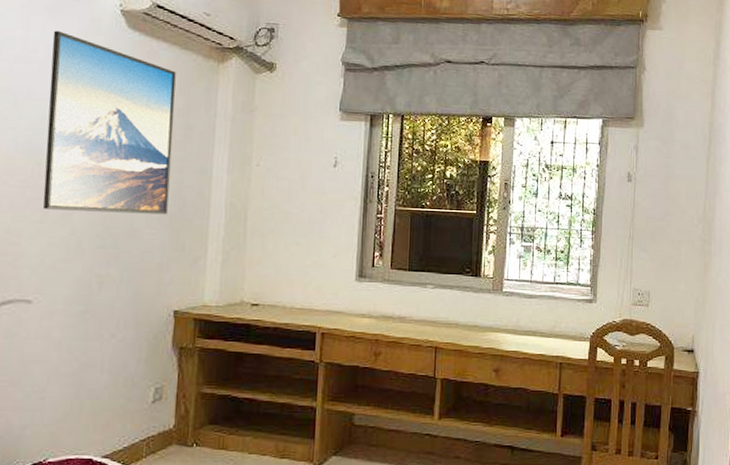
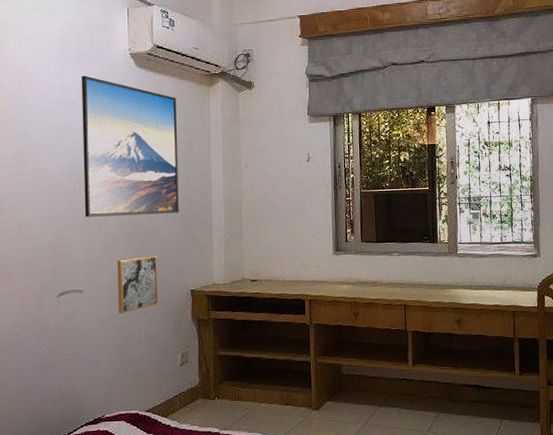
wall art: none [77,264,134,334] -> present [118,255,158,314]

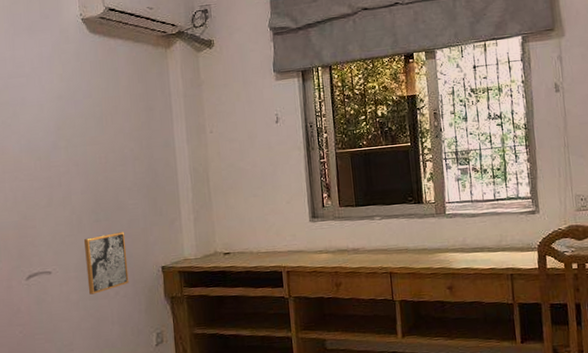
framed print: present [81,75,179,217] -> none [33,46,144,196]

